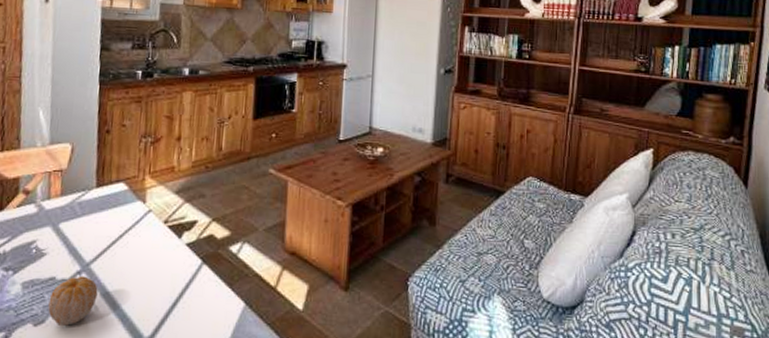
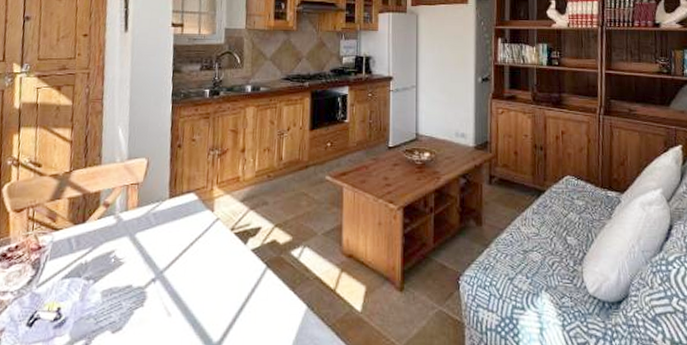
fruit: present [48,276,98,326] -> none [125,283,171,332]

